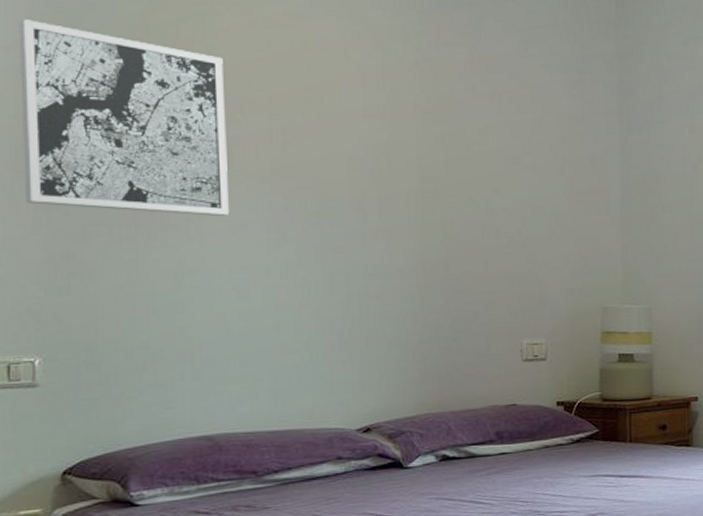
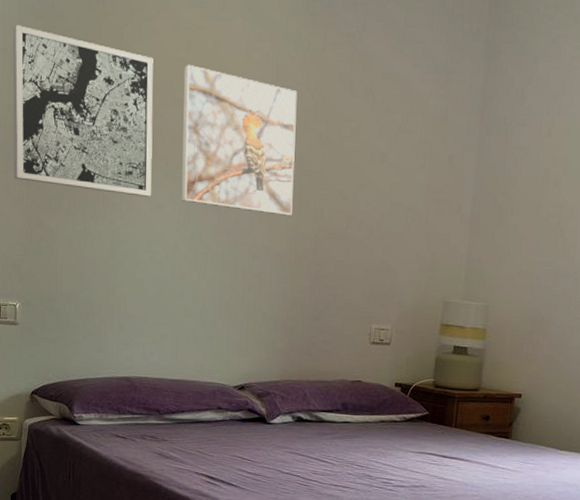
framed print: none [264,64,415,228] -> present [181,64,297,216]

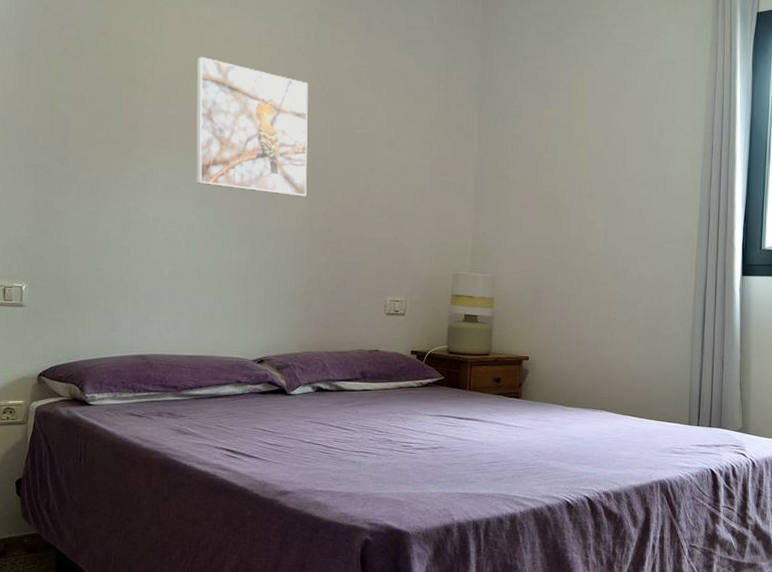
wall art: present [12,25,153,198] -> none [19,15,166,180]

